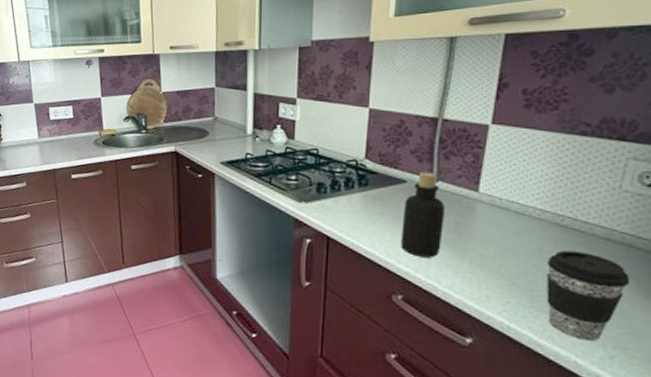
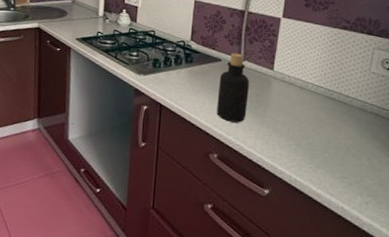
coffee cup: present [546,250,630,341] -> none [322,118,378,190]

